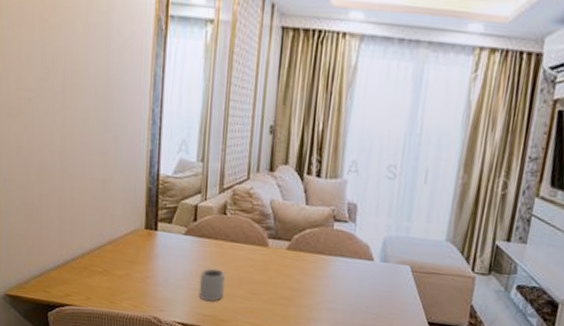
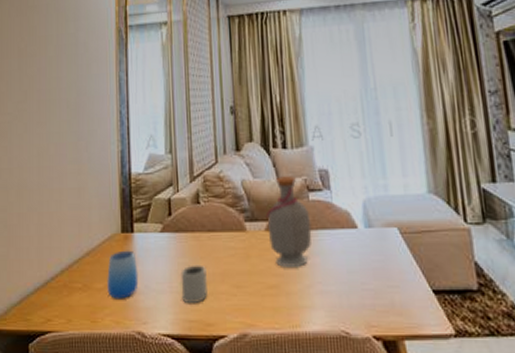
cup: none [127,245,159,288] -> present [107,250,139,299]
bottle: none [288,202,332,286] -> present [265,176,312,267]

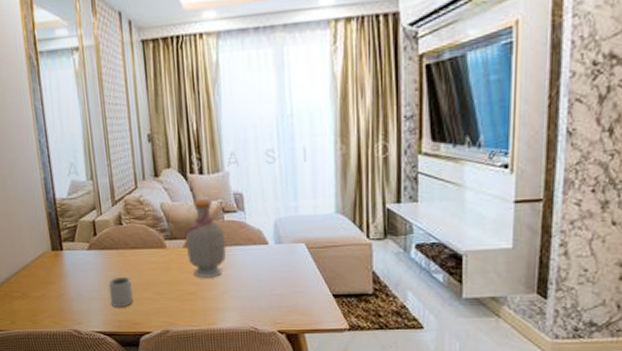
cup: present [107,250,139,299] -> none [42,265,72,305]

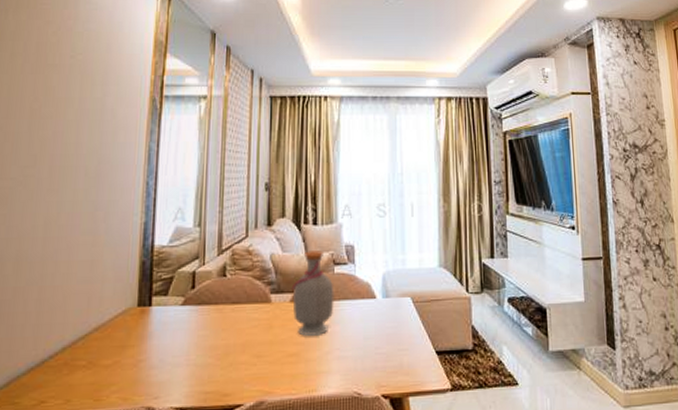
cup: present [108,276,134,308] -> none [199,336,228,376]

